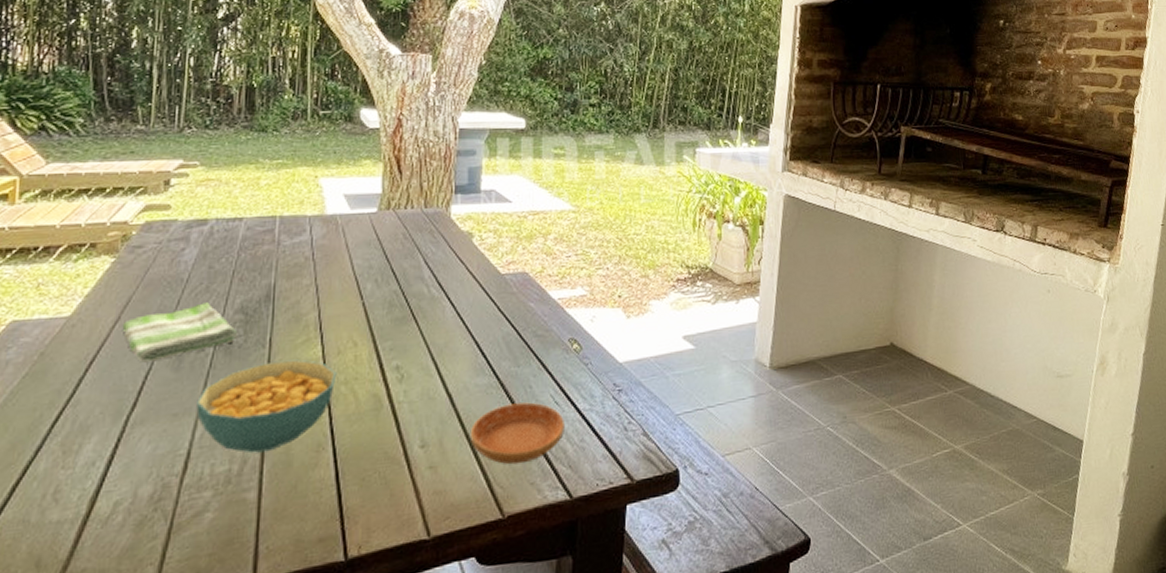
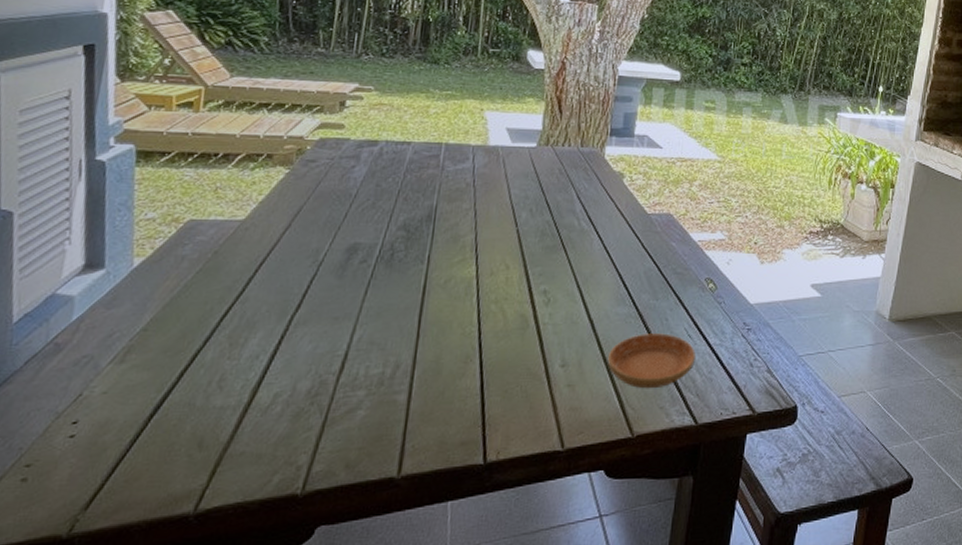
dish towel: present [122,302,238,363] -> none [291,217,400,268]
cereal bowl: present [196,359,337,454] -> none [356,277,489,359]

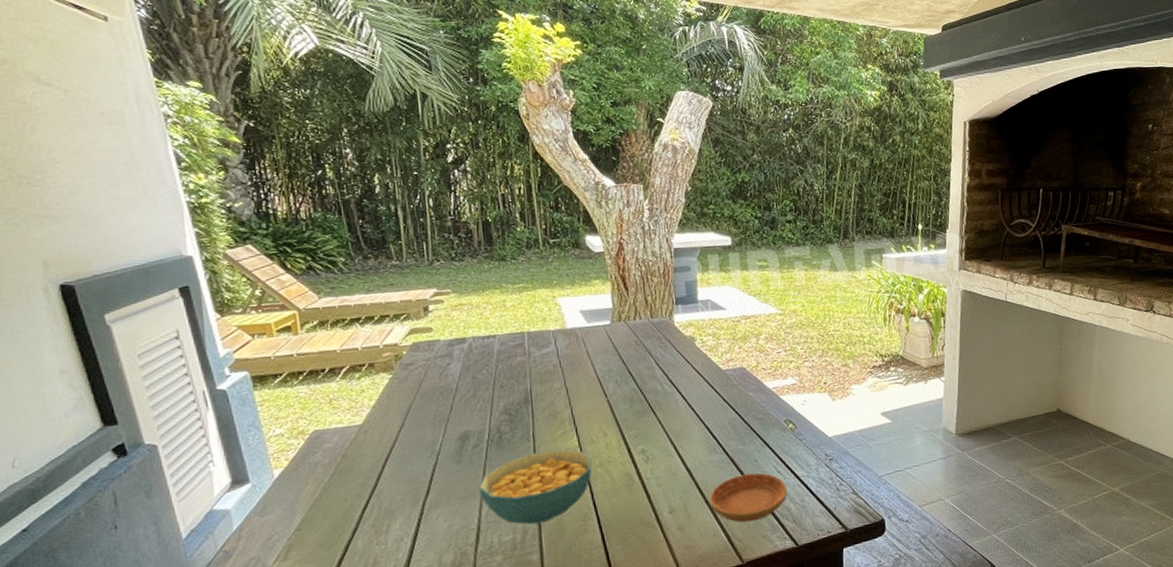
cereal bowl: none [356,277,489,359] -> present [479,448,593,525]

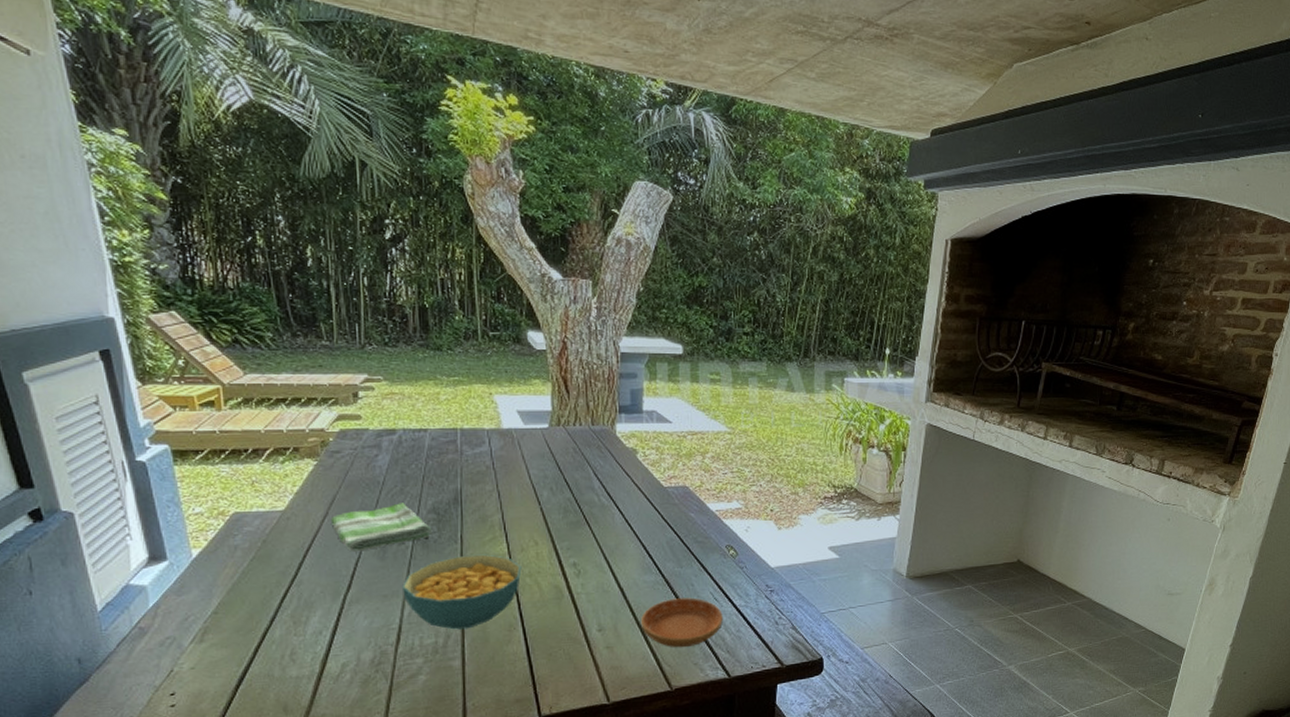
dish towel: none [407,407,506,459] -> present [330,503,433,552]

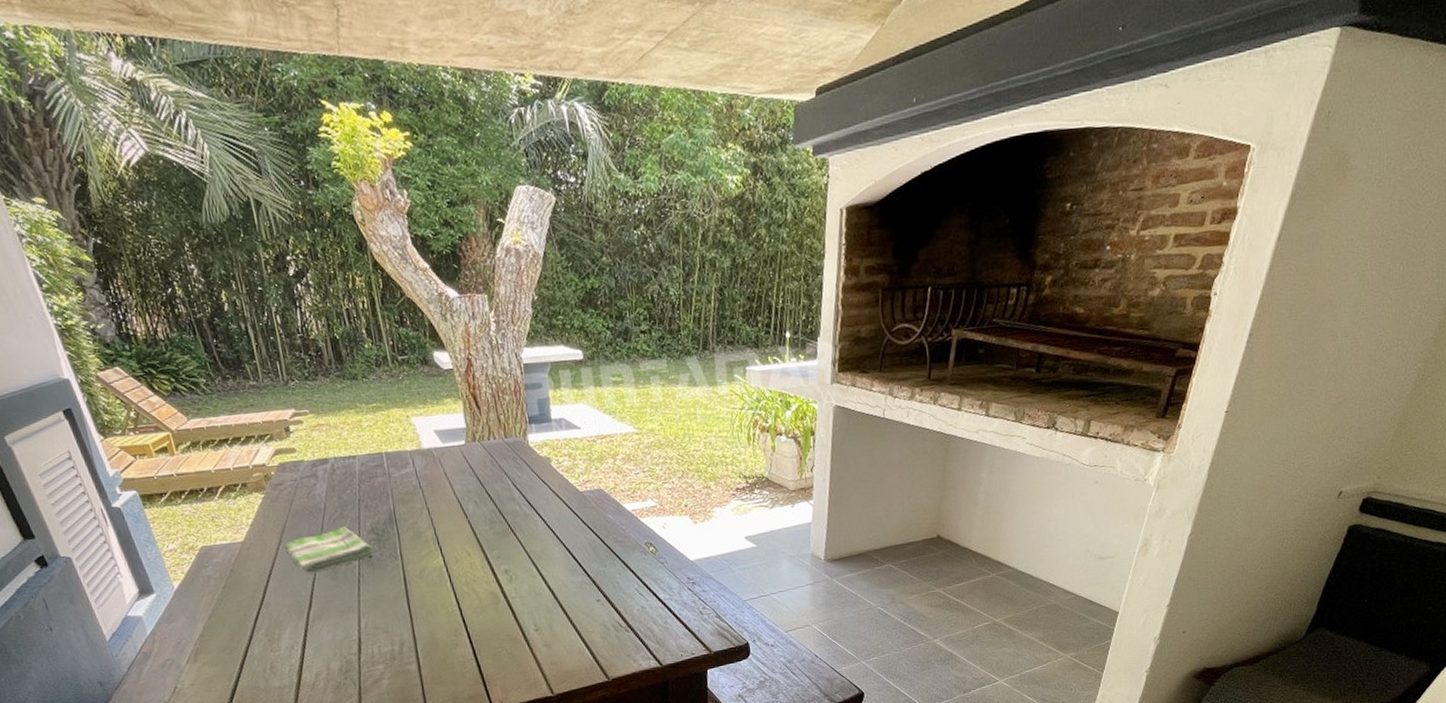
cereal bowl: present [402,554,522,630] -> none [356,567,459,638]
saucer: present [640,597,723,648] -> none [572,594,650,642]

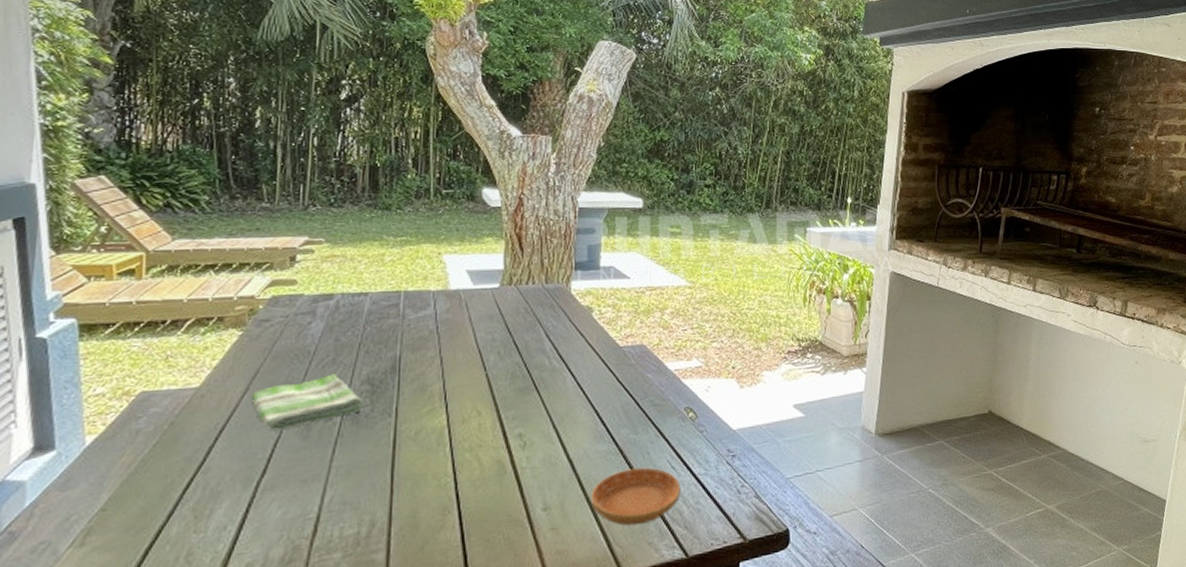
saucer: none [572,594,650,642] -> present [590,467,681,526]

